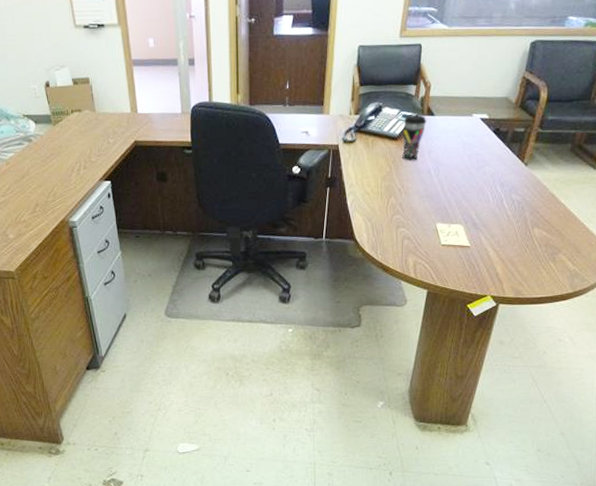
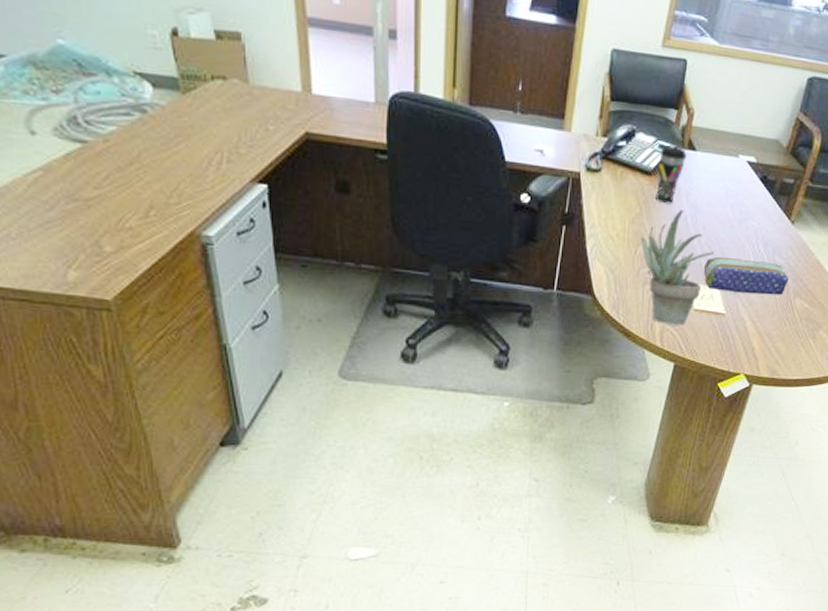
succulent plant: none [392,165,457,260] -> present [641,210,715,326]
pencil case: none [449,199,526,228] -> present [704,256,789,295]

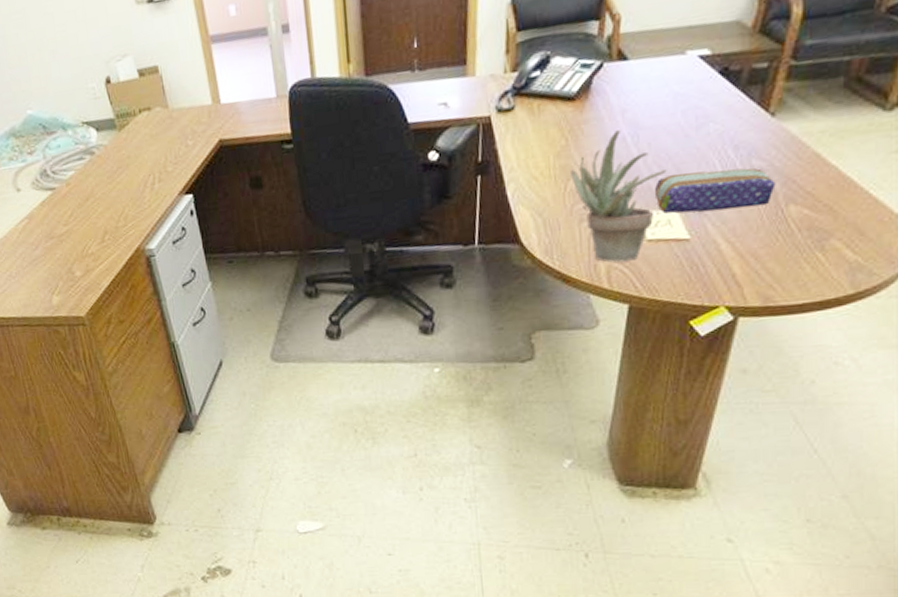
pen holder: present [656,164,682,204] -> none [583,80,613,128]
coffee cup: present [657,146,687,187] -> none [581,61,617,110]

